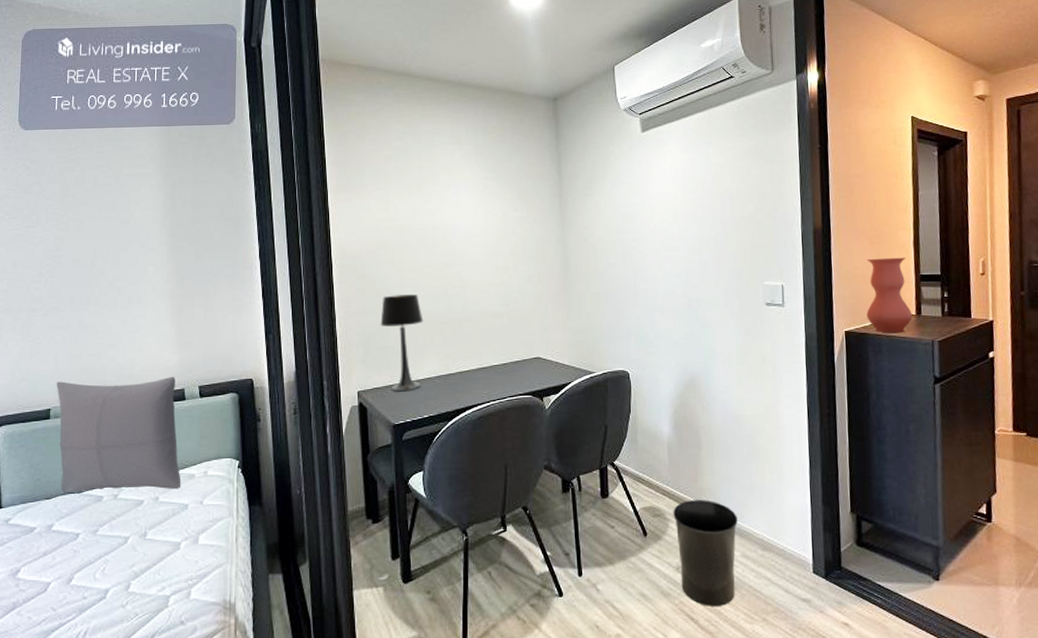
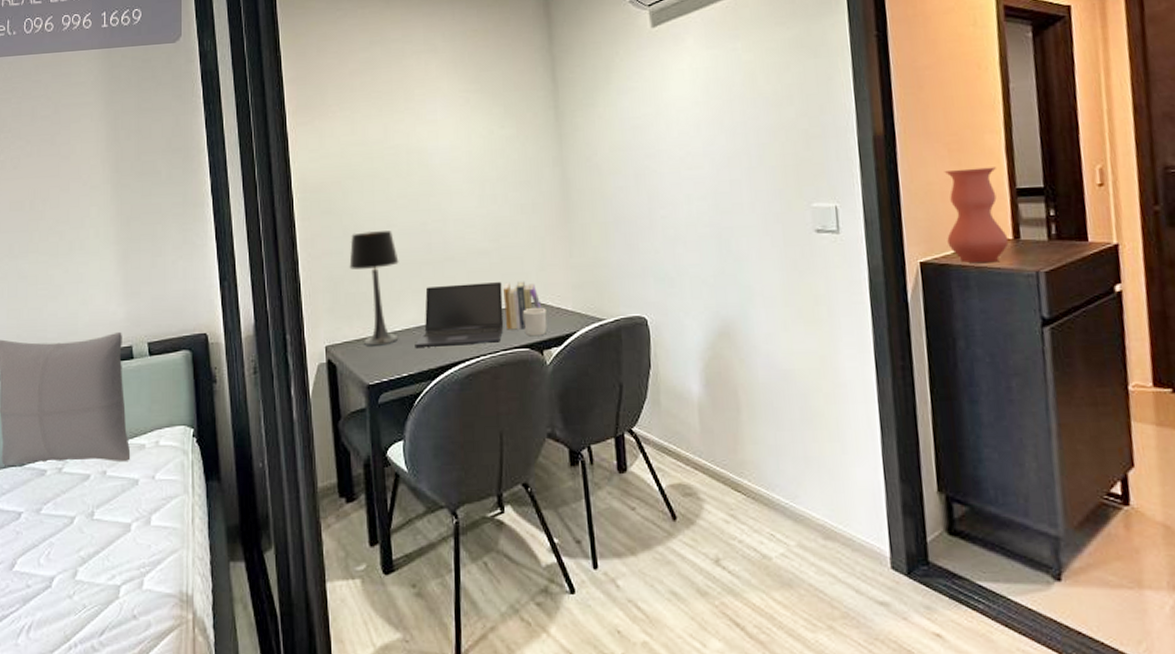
laptop: none [435,340,511,393] -> present [415,282,504,347]
books: none [511,339,543,380] -> present [503,281,542,330]
mug: none [528,361,547,386] -> present [523,307,548,337]
waste bin: present [673,500,738,606] -> none [708,475,791,609]

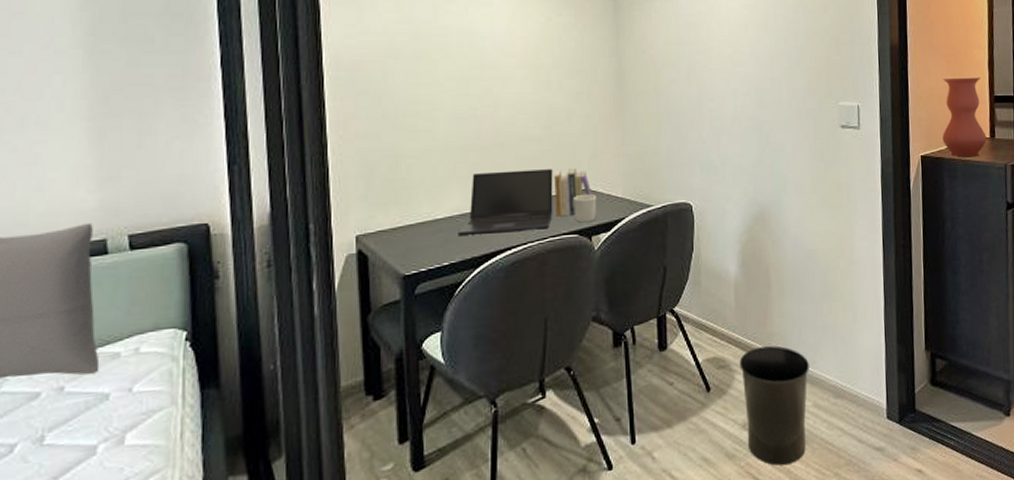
table lamp: present [349,231,399,346] -> none [387,114,444,235]
waste bin: none [708,475,791,609] -> present [739,345,809,466]

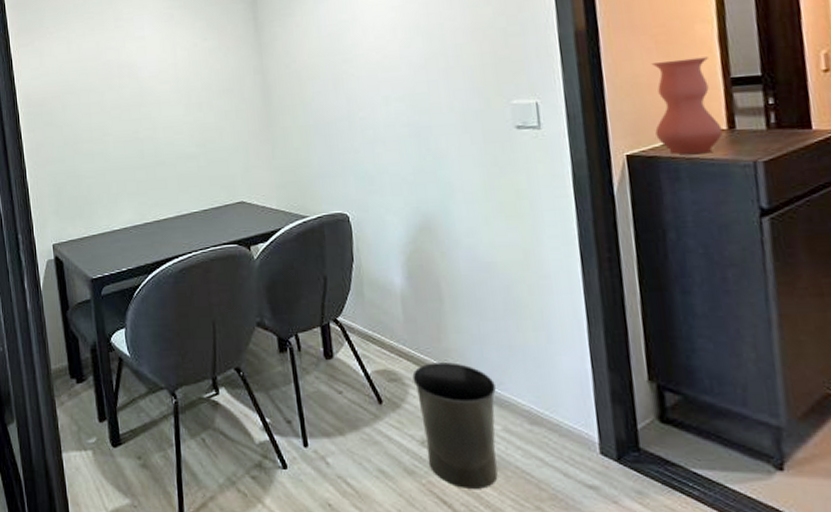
laptop: present [458,169,553,235] -> none [132,184,213,245]
books: present [554,168,592,217] -> none [211,182,248,228]
mug: present [574,193,597,223] -> none [230,206,254,234]

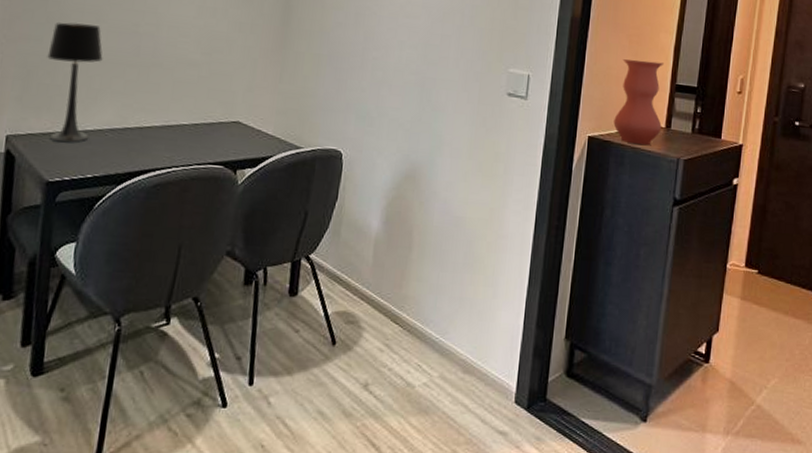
table lamp: none [70,139,118,244] -> present [47,22,103,143]
waste bin: present [412,362,498,489] -> none [366,308,441,433]

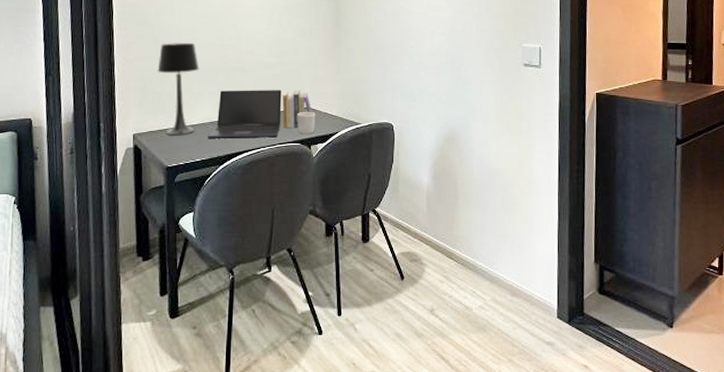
laptop: none [105,90,207,156] -> present [208,90,282,139]
books: none [204,97,243,147] -> present [282,90,312,128]
mug: none [221,126,247,156] -> present [297,111,316,134]
vase: present [613,59,664,146] -> none [617,26,659,97]

